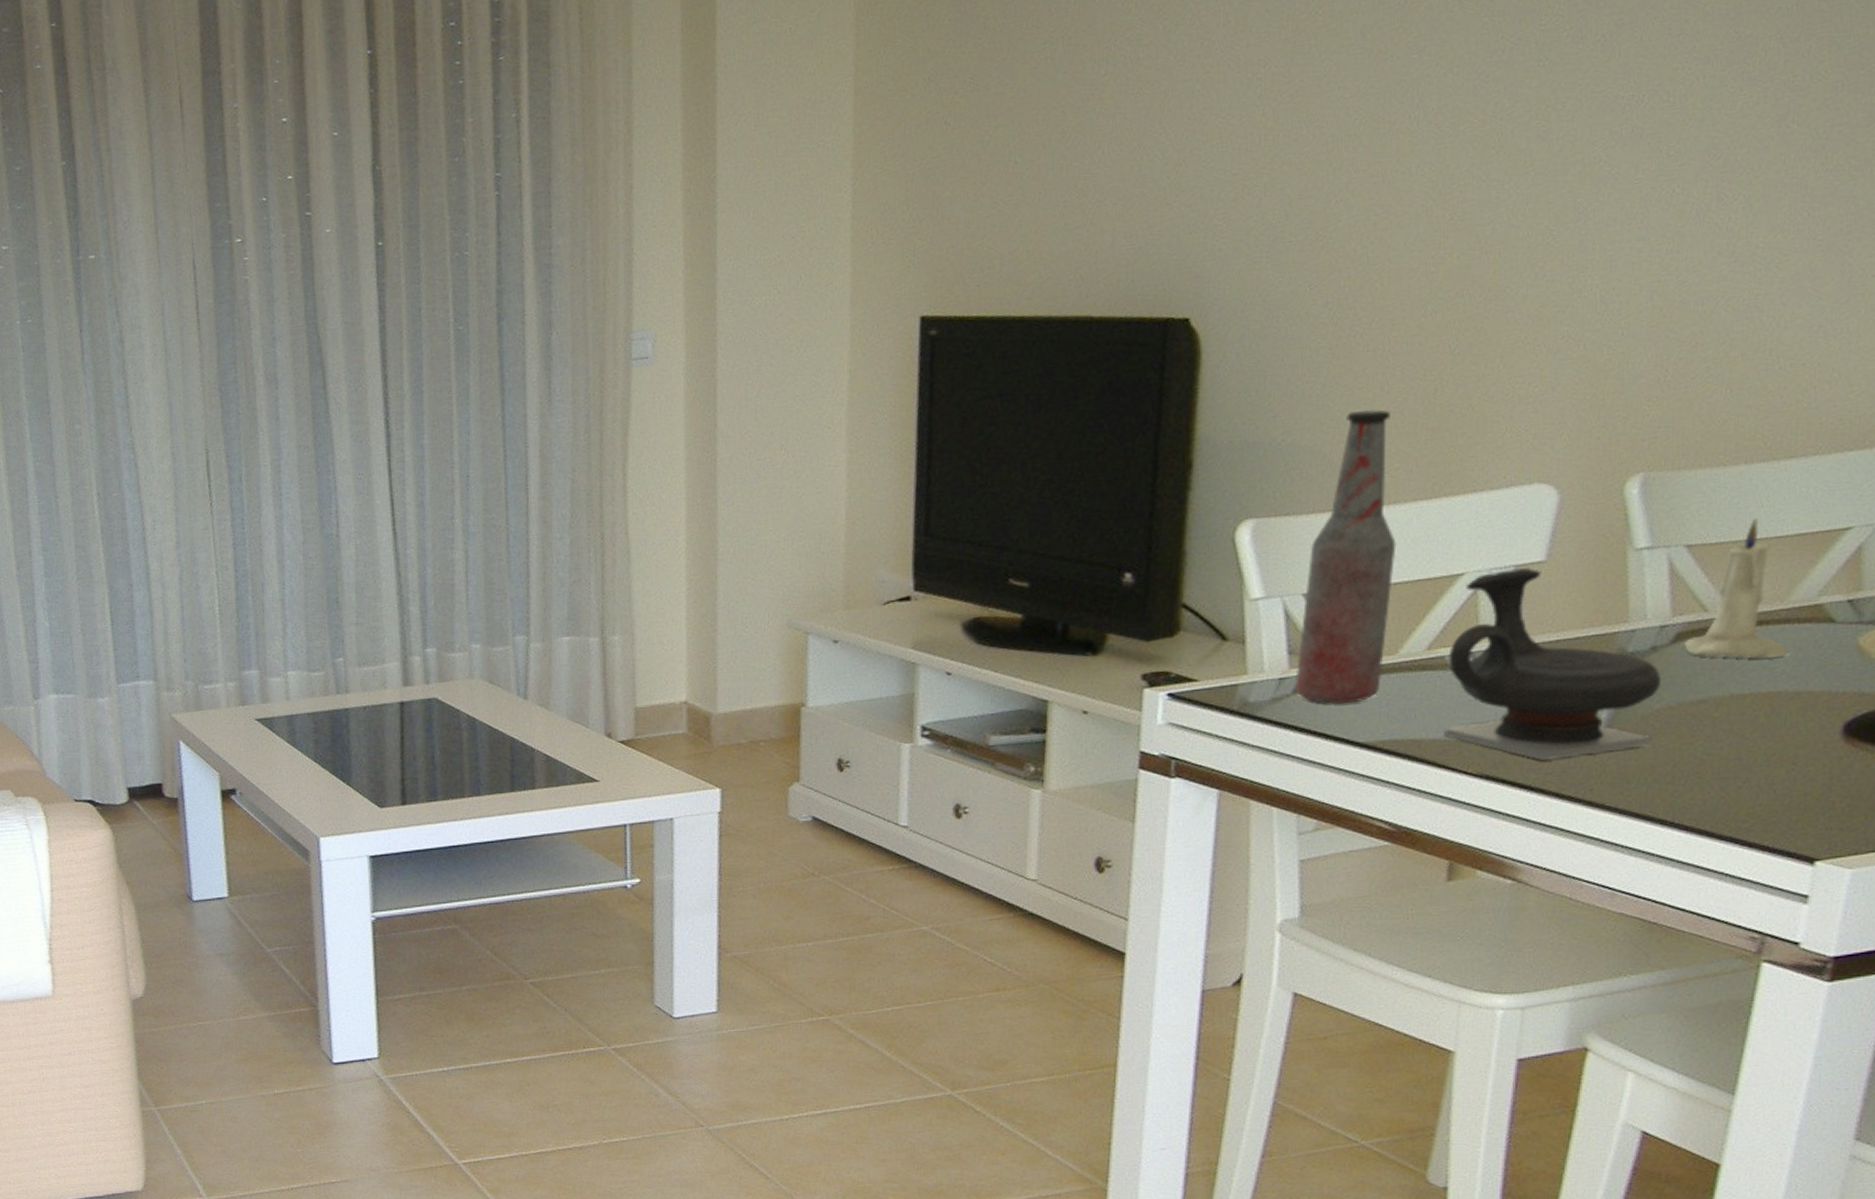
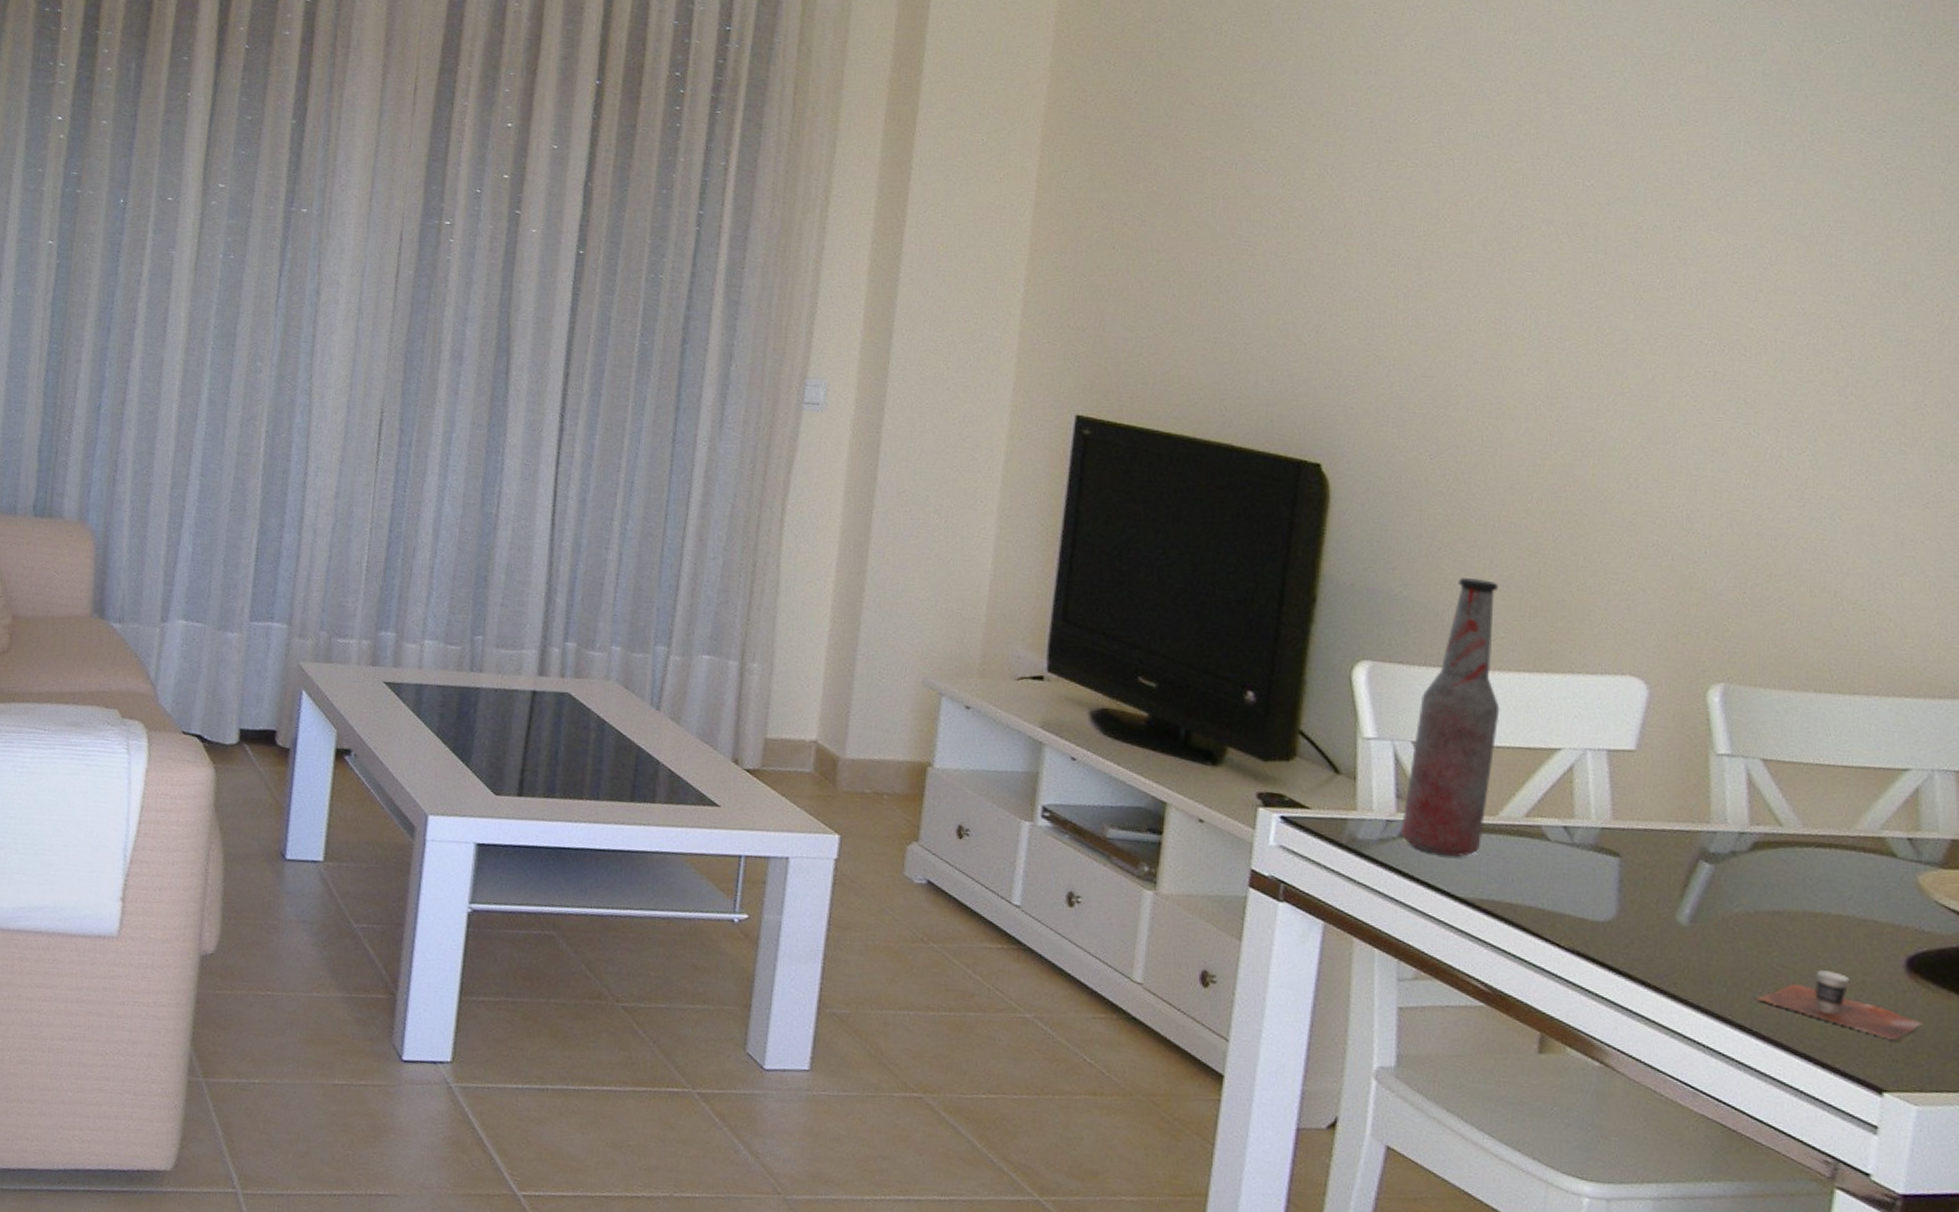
teapot: present [1444,568,1661,761] -> none [1539,752,1739,949]
cup: none [1679,750,1861,808] -> present [1756,970,1924,1040]
candle: present [1684,518,1788,659] -> none [1761,744,1855,882]

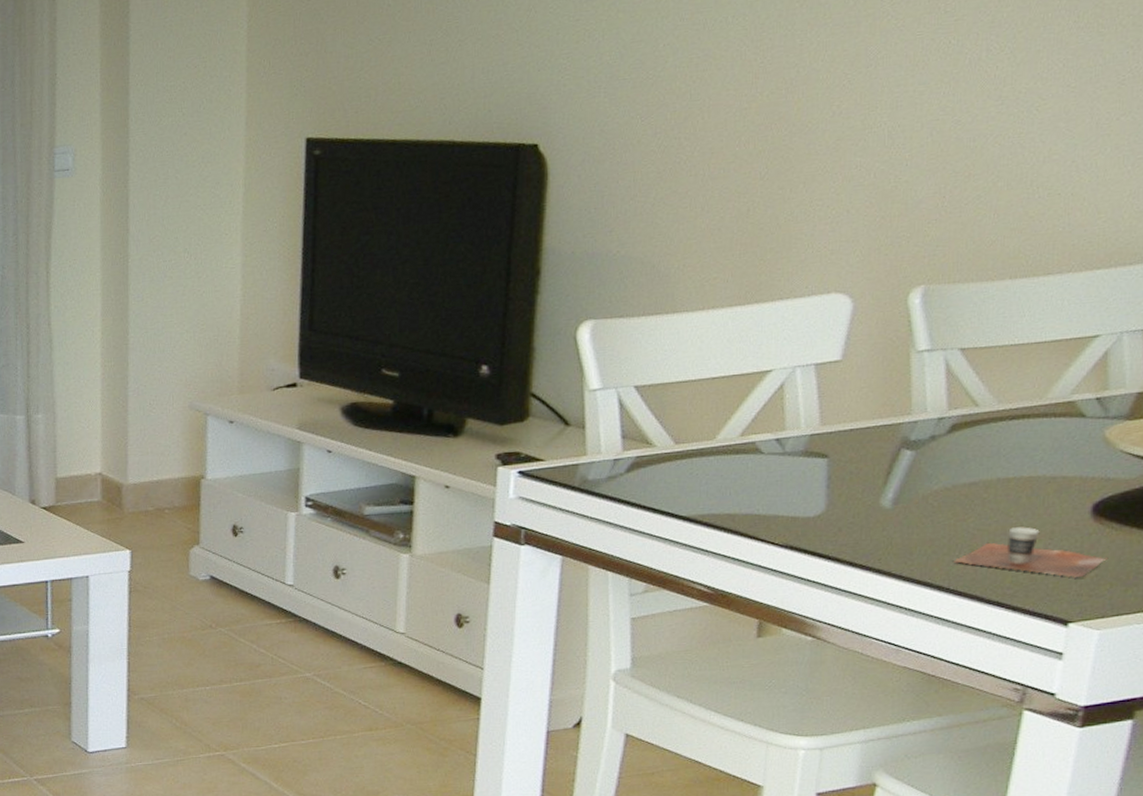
bottle: present [1401,577,1500,857] -> none [628,226,715,483]

